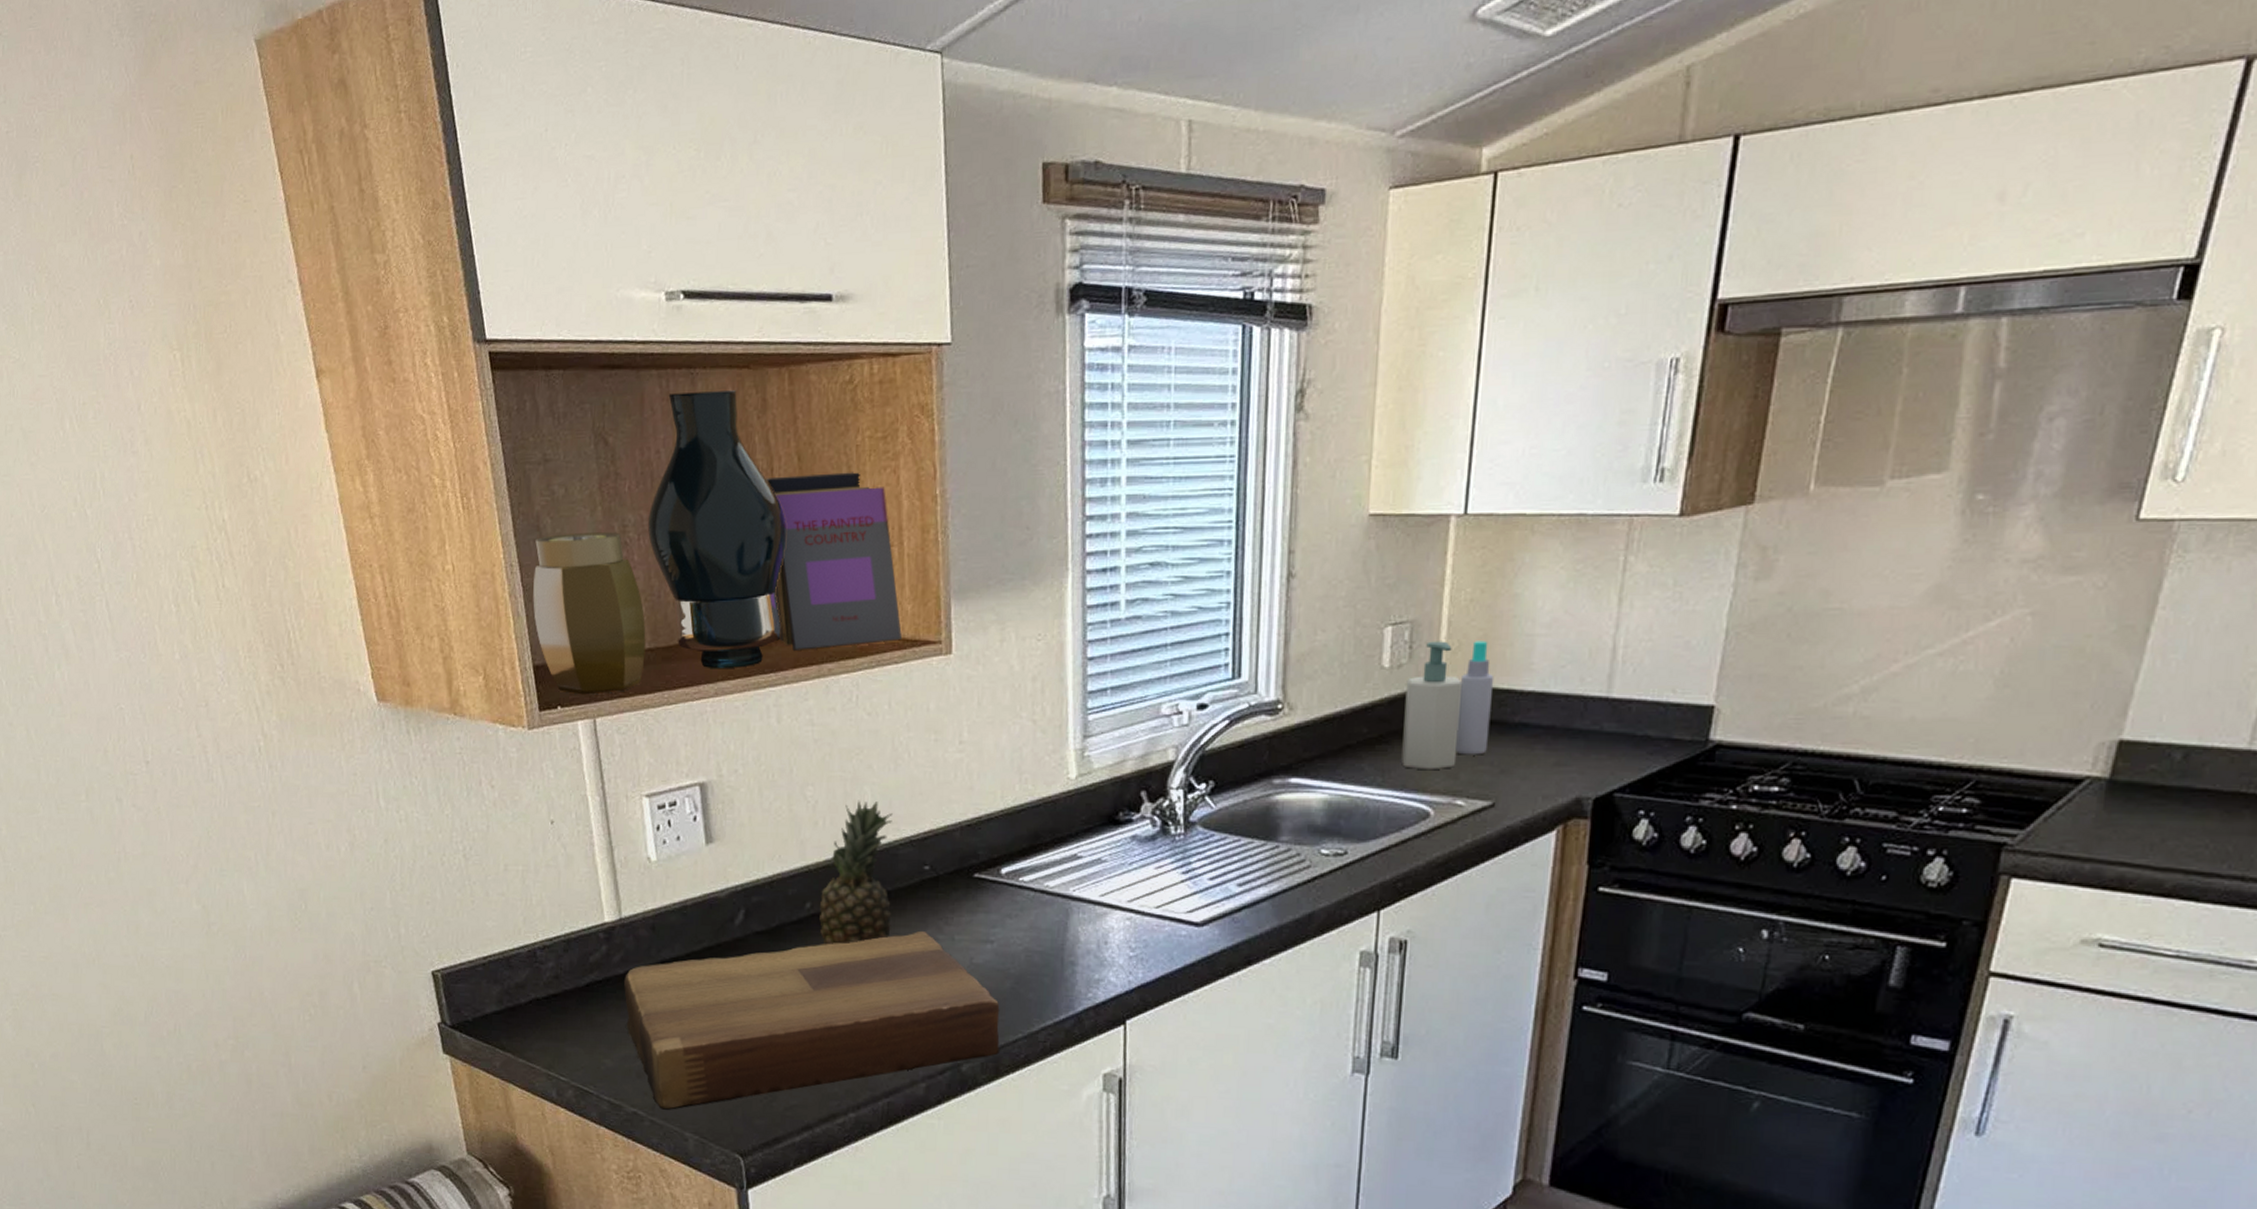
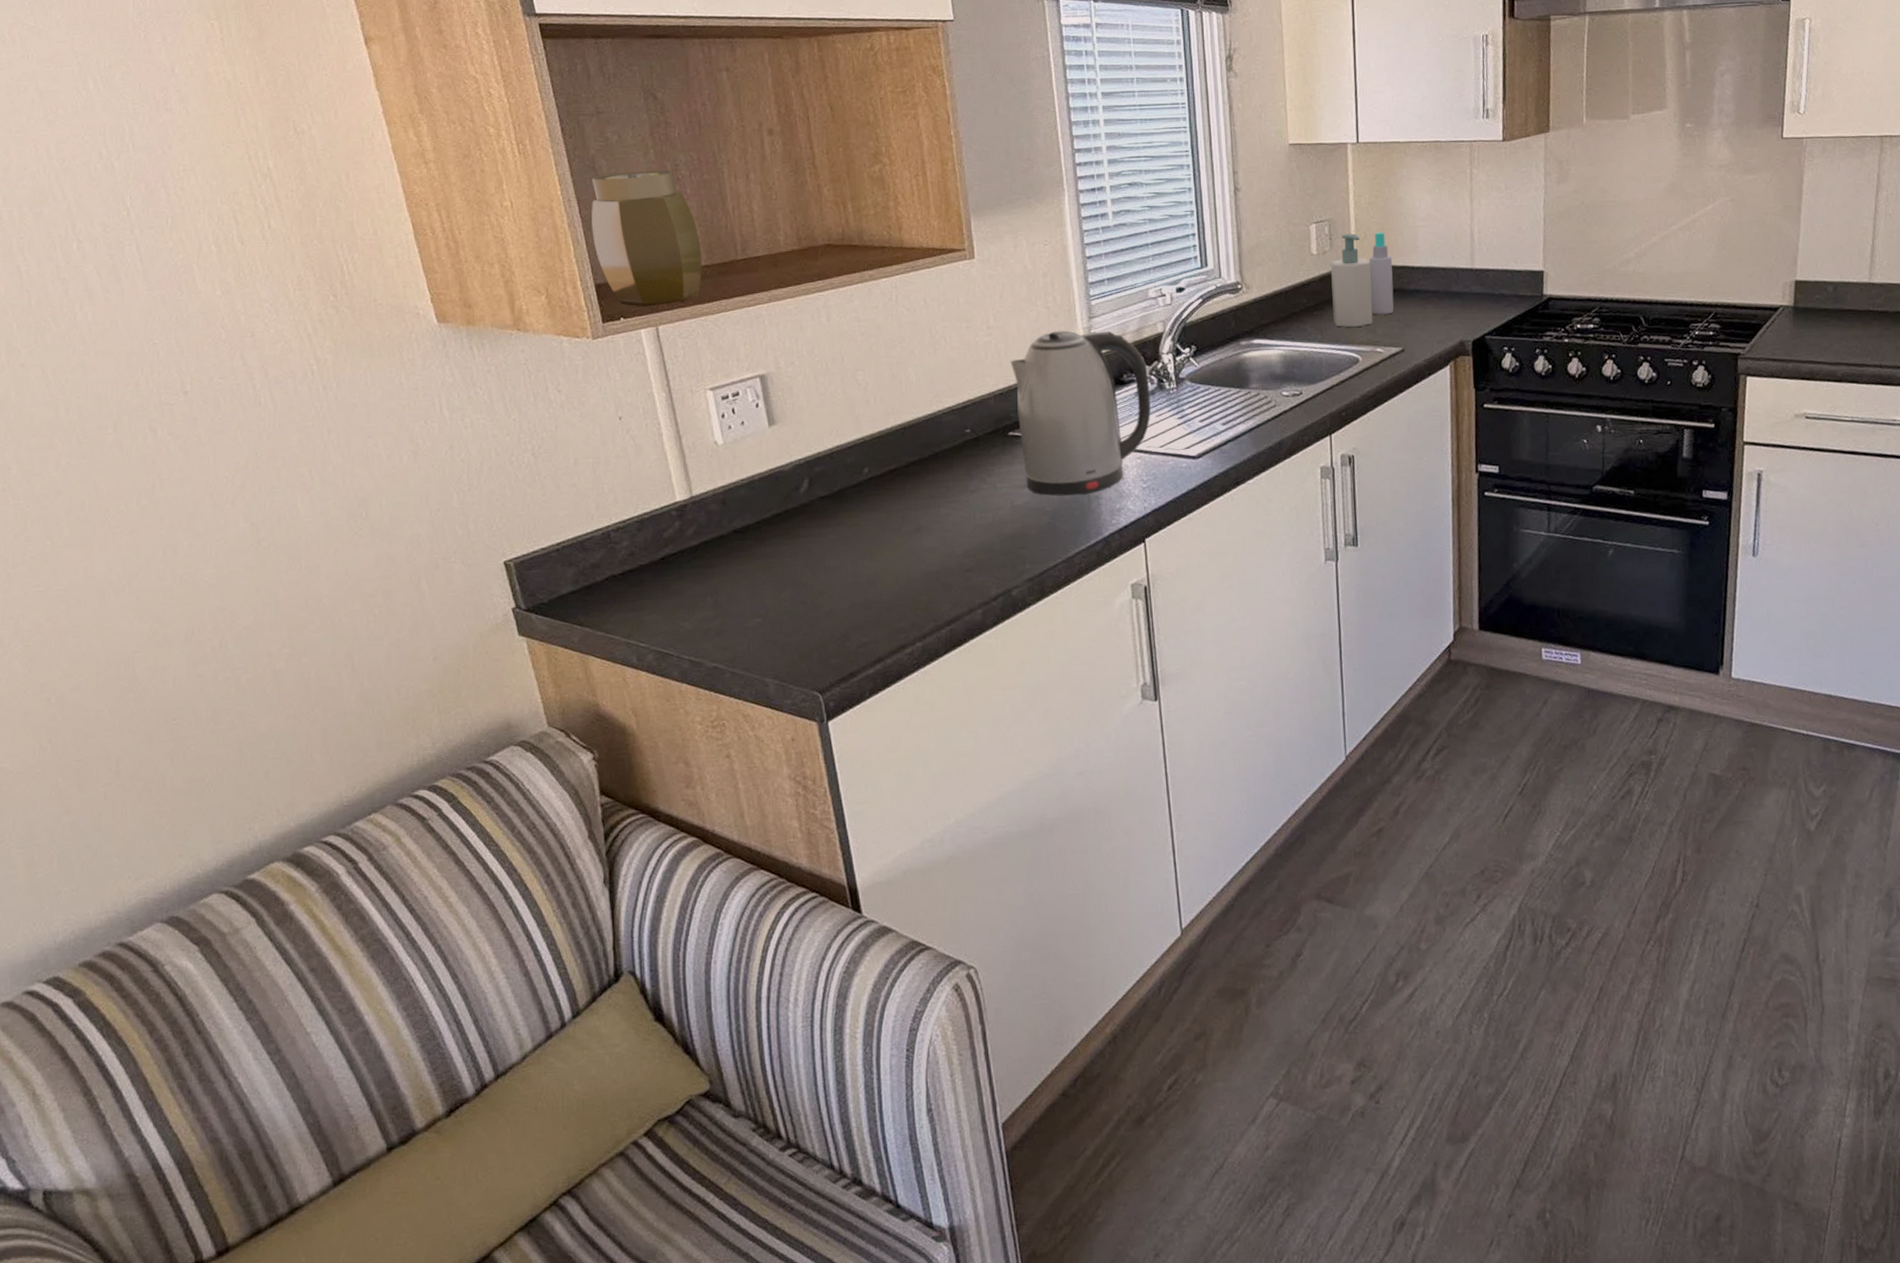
cutting board: present [623,931,1001,1110] -> none [697,483,1044,661]
vase: present [647,390,787,668] -> none [697,55,826,279]
books: present [766,472,903,650] -> none [803,119,932,261]
fruit: present [819,800,893,945] -> none [877,380,941,503]
kettle: none [983,751,1151,958] -> present [1010,330,1151,496]

